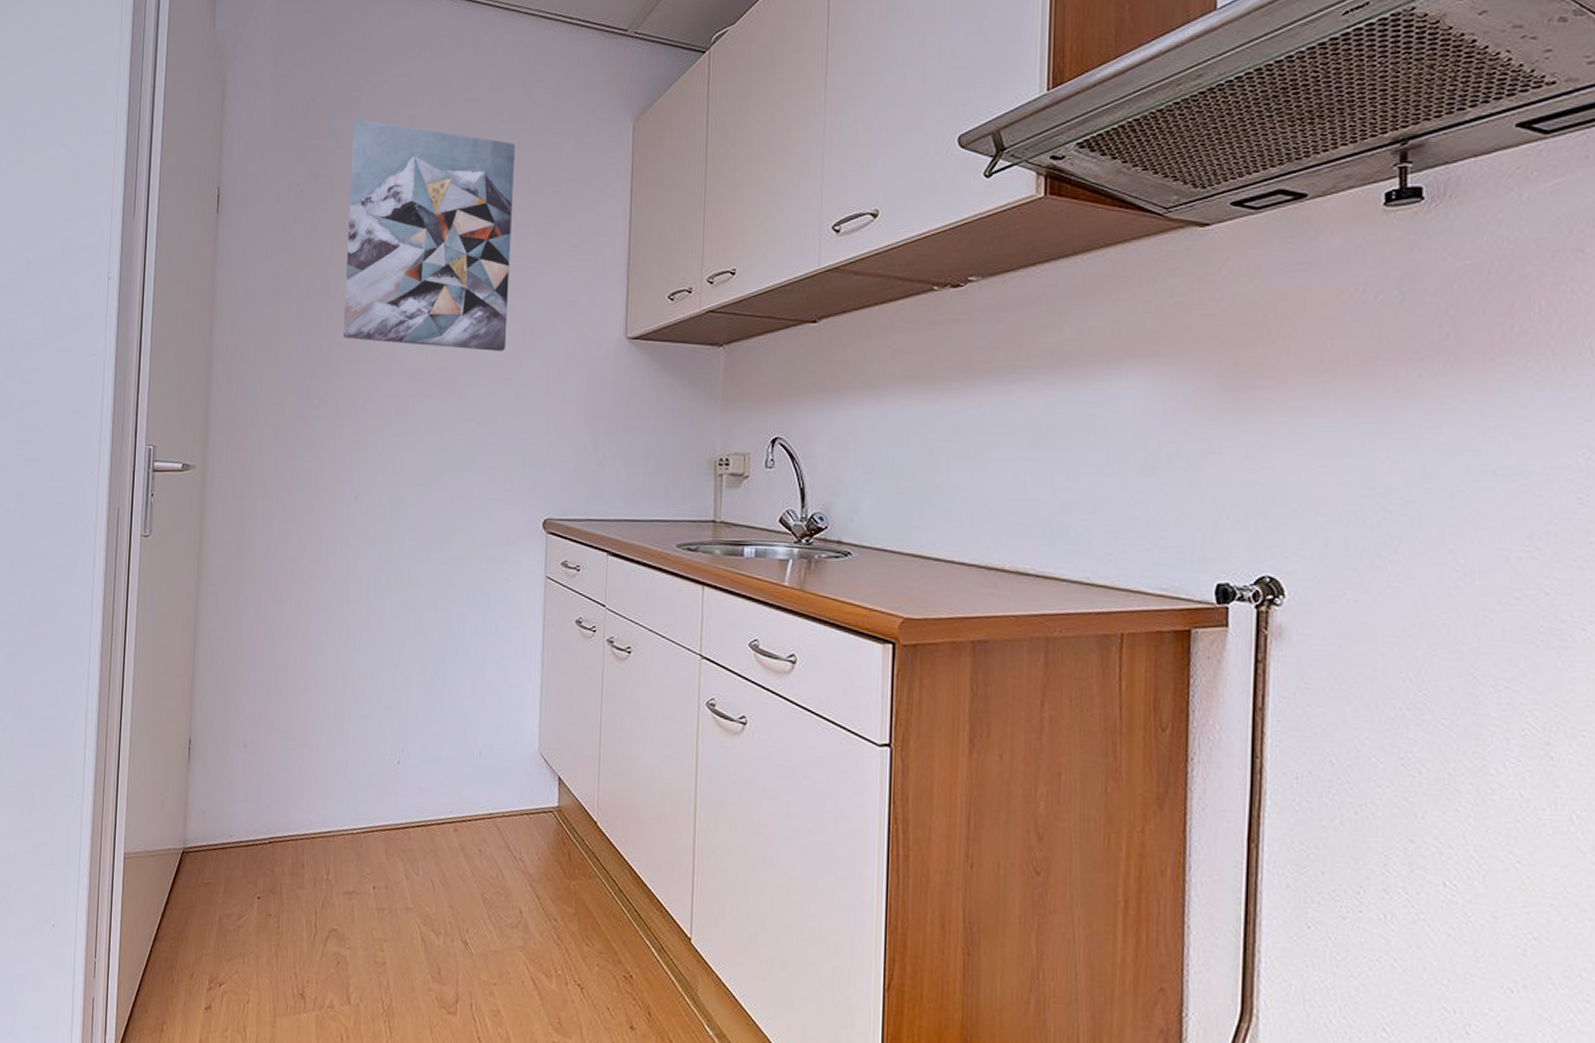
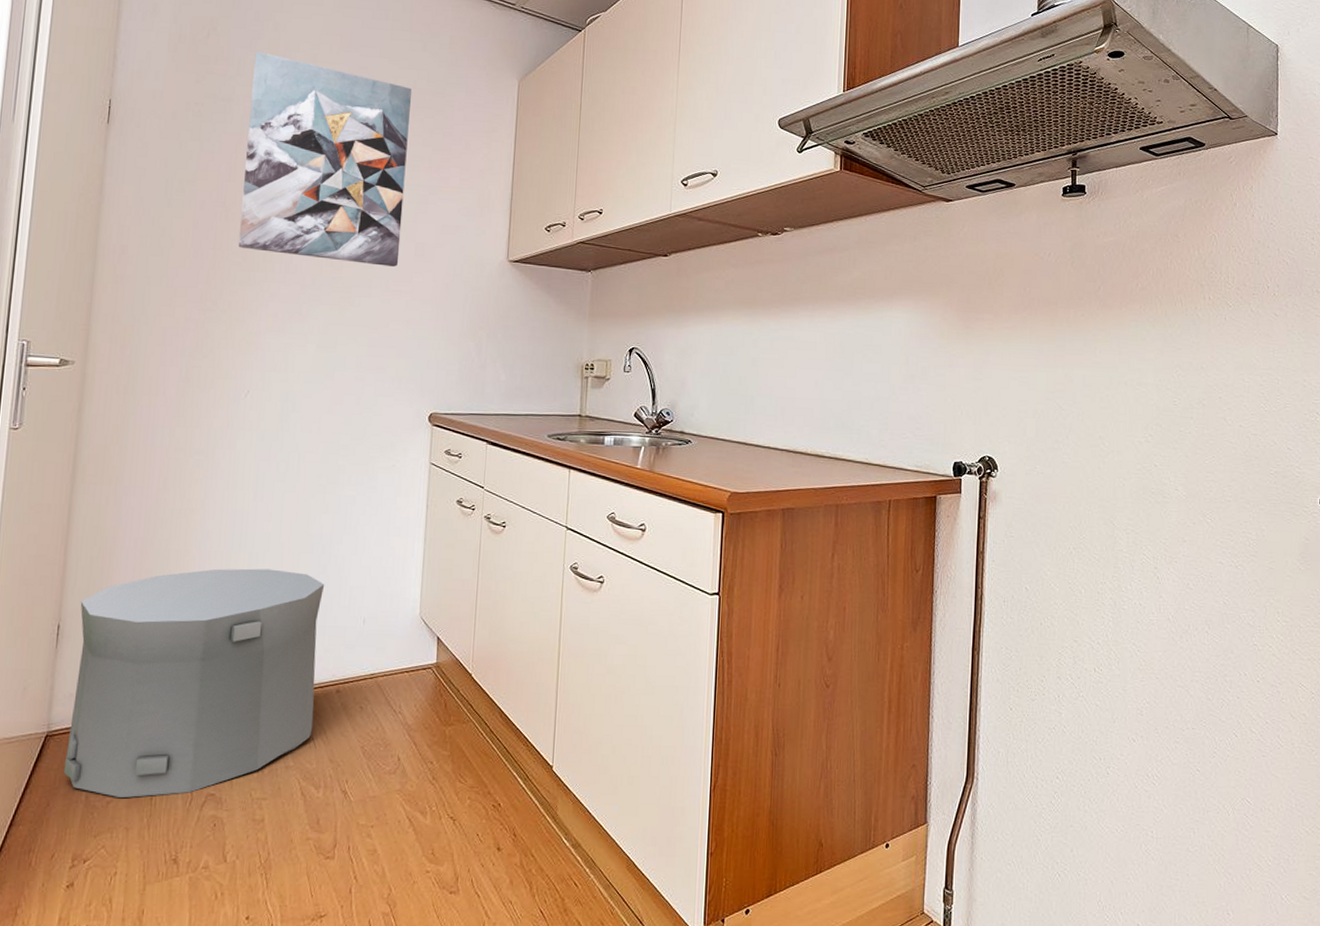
trash can: none [198,688,439,926] -> present [63,568,325,799]

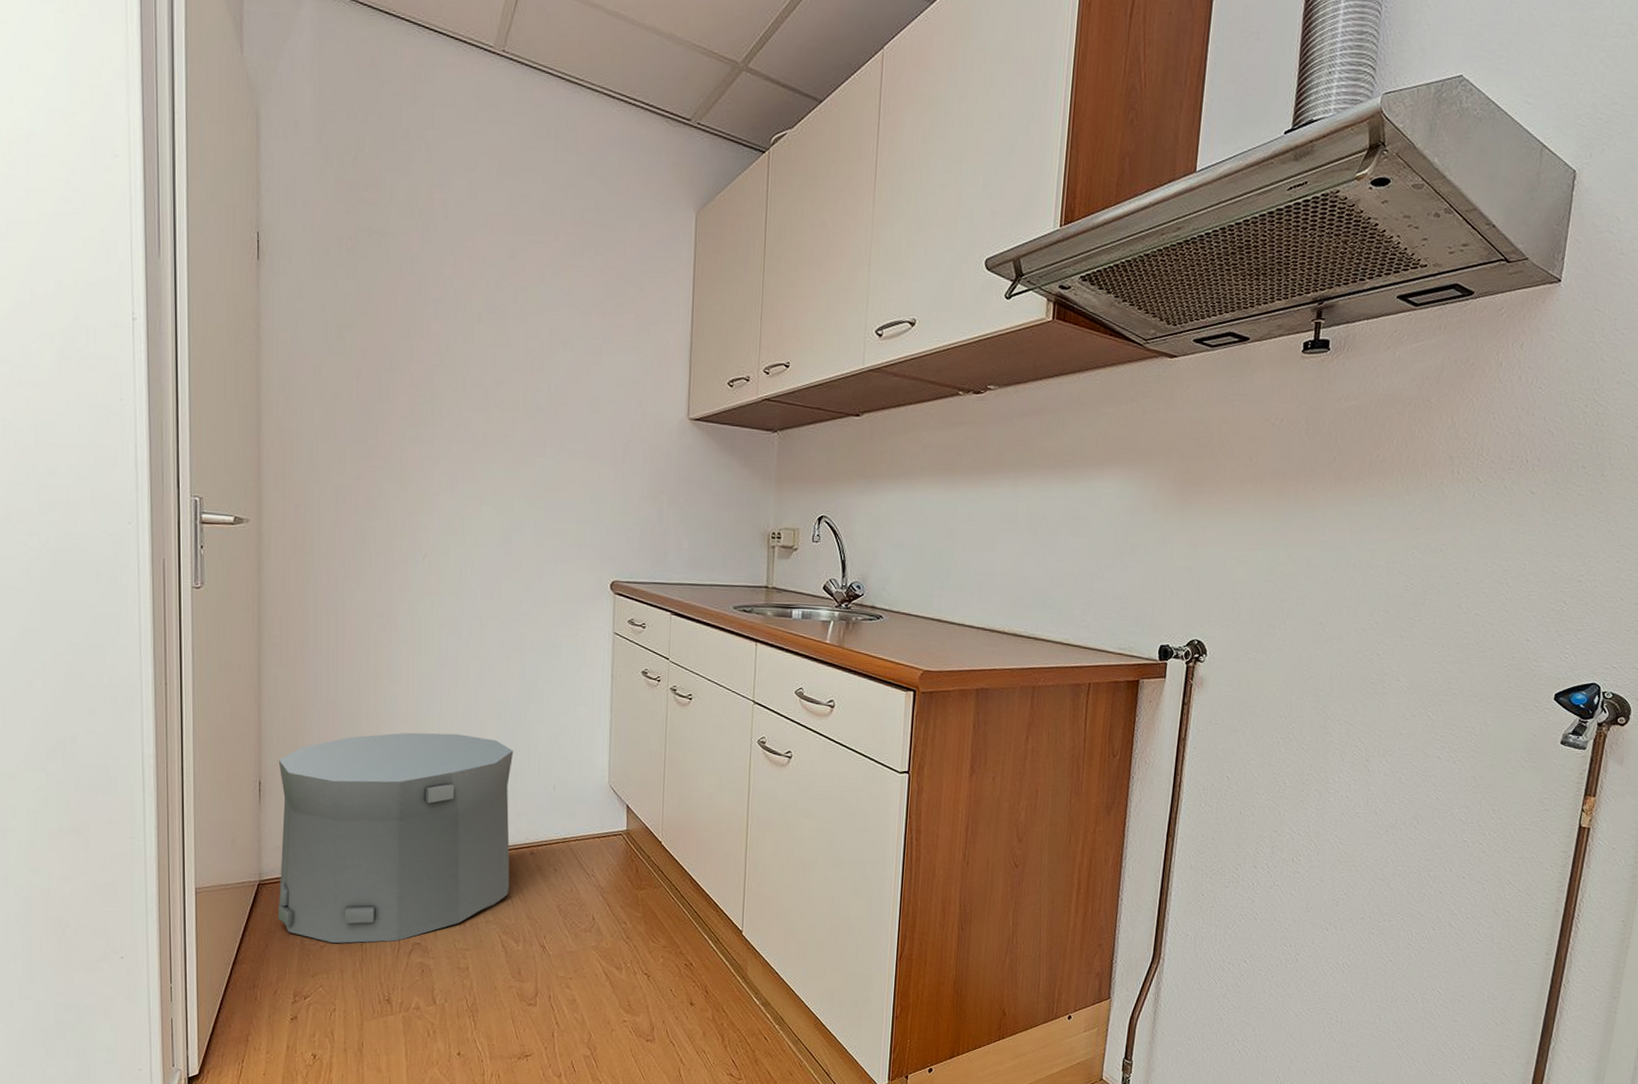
wall art: present [238,51,412,267] -> none [404,176,580,424]

